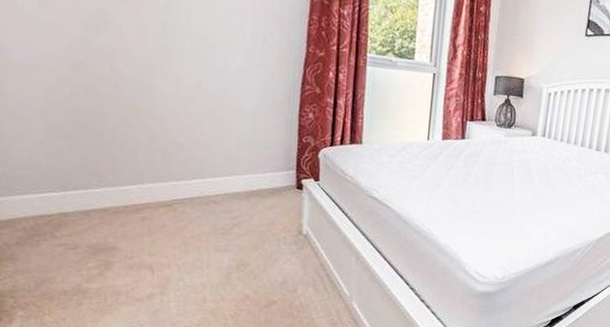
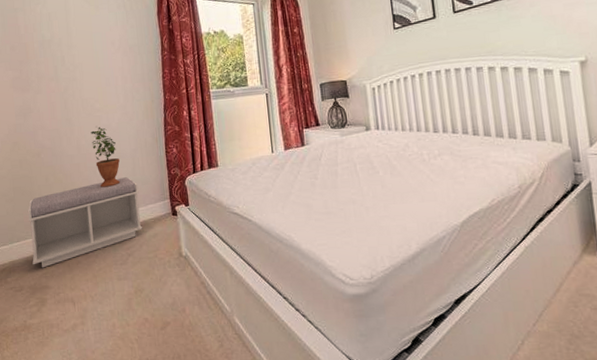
bench: none [92,135,257,226] -> present [27,177,142,268]
potted plant: none [198,66,235,144] -> present [91,126,120,188]

